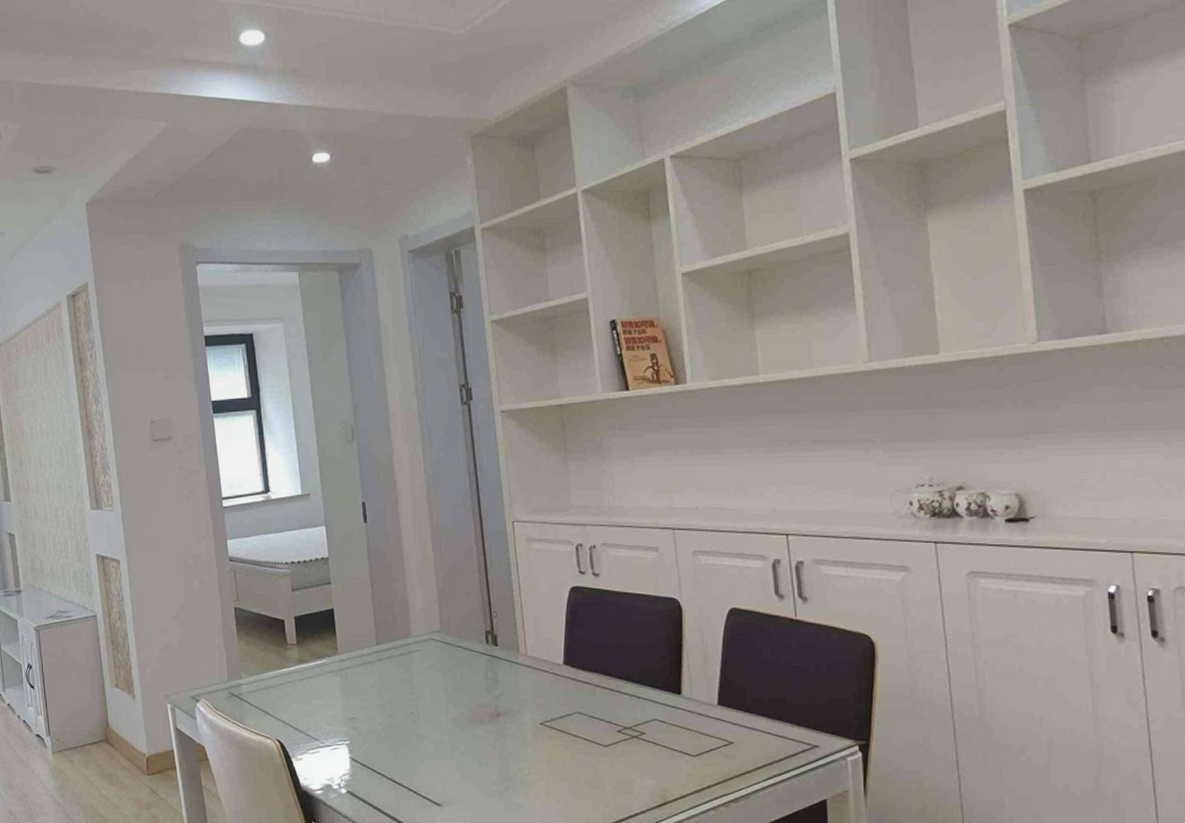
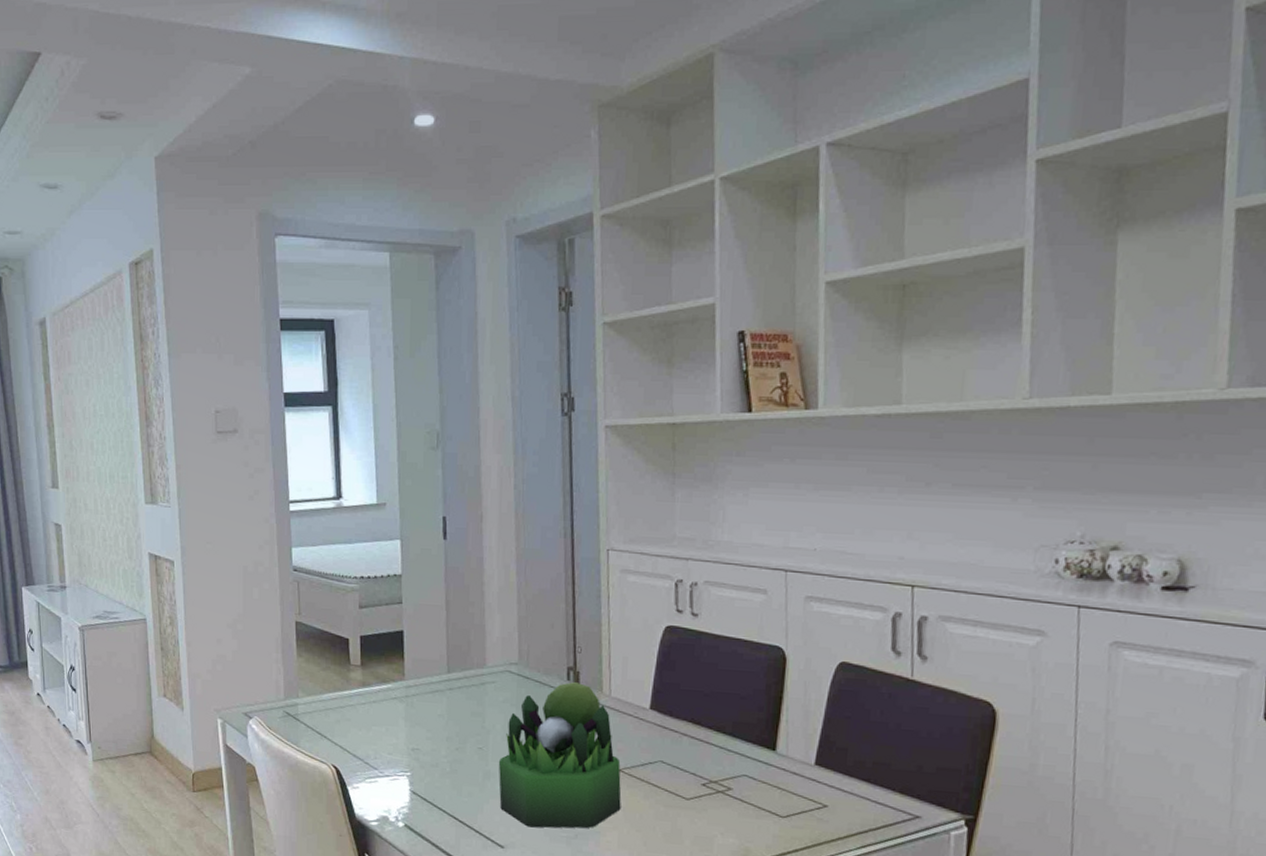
plant: none [429,645,546,784] -> present [498,682,622,828]

